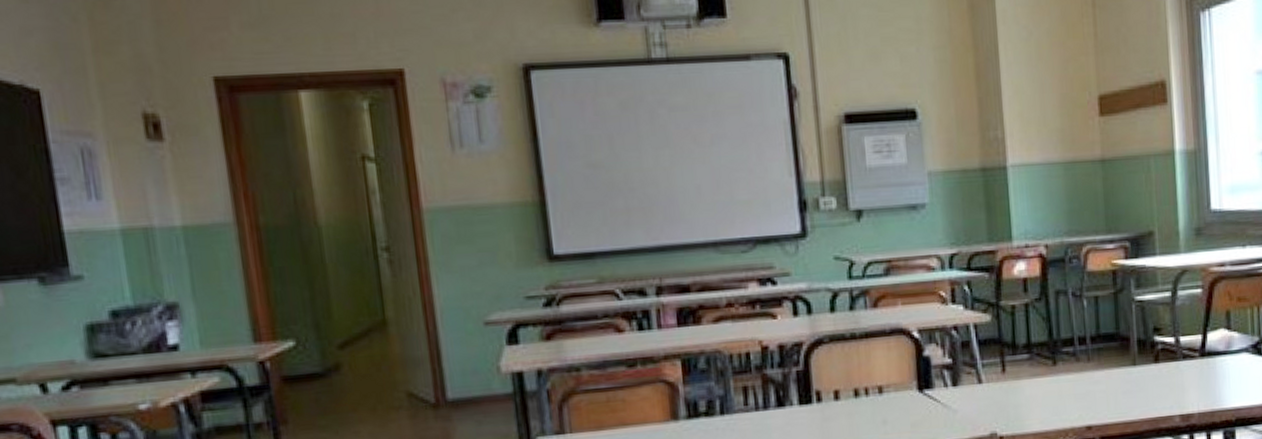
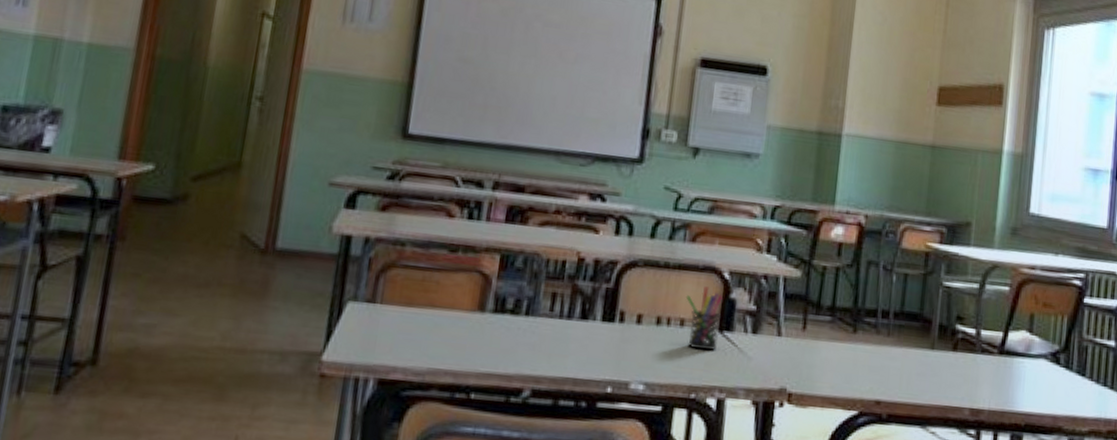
pen holder: none [878,349,920,413] -> present [685,286,723,350]

